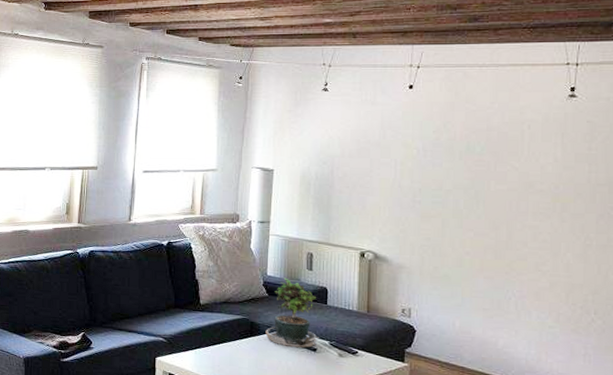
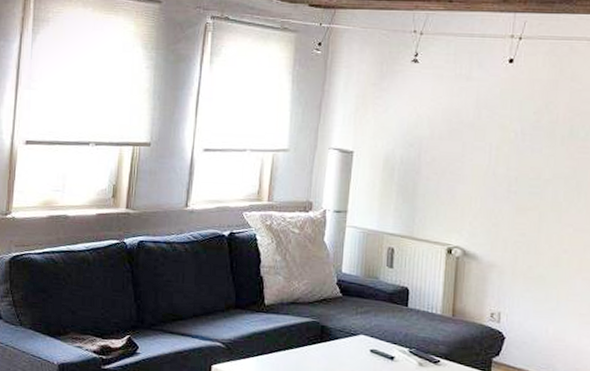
potted plant: present [265,277,319,348] -> none [337,275,397,356]

